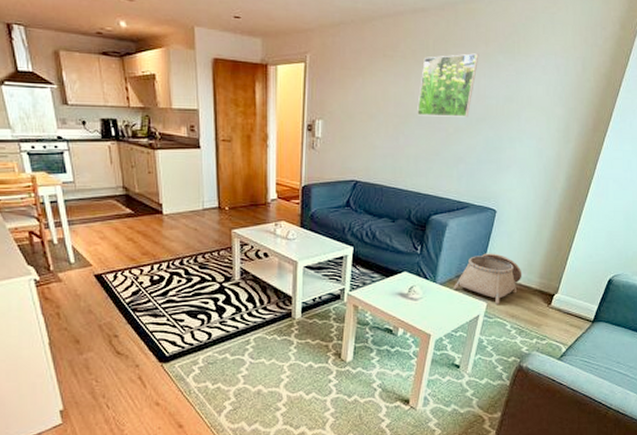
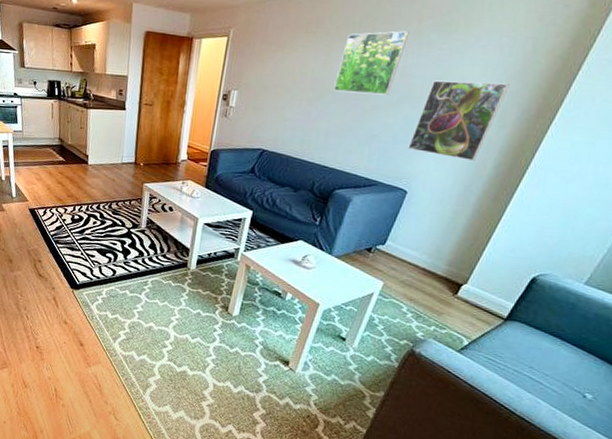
basket: present [453,253,522,304] -> none [349,233,428,285]
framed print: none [492,100,568,176] -> present [408,80,509,162]

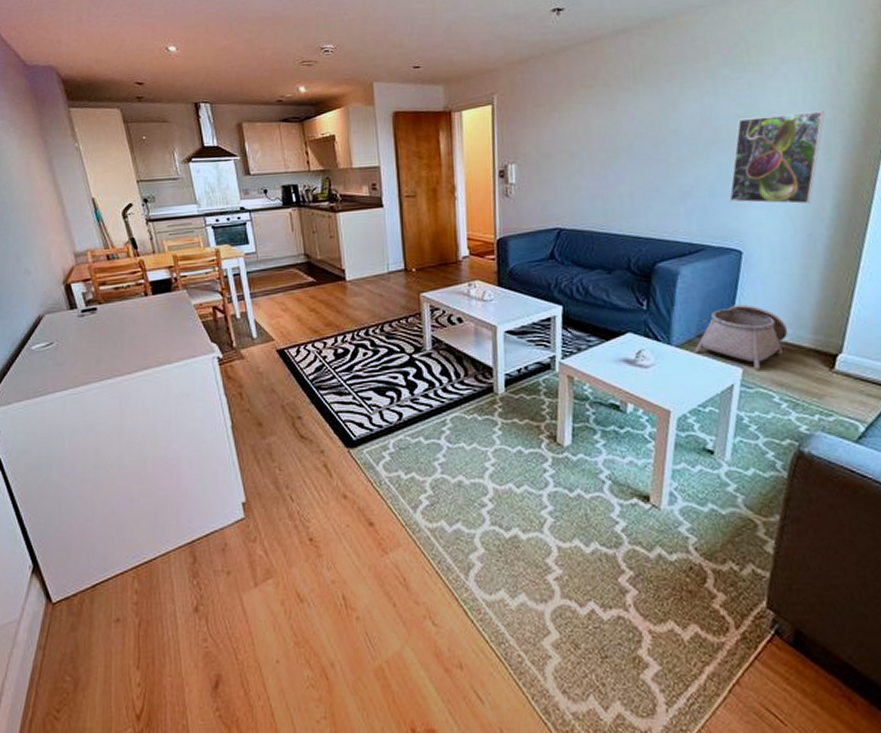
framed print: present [332,31,410,95] -> none [626,70,699,148]
basket: none [349,233,428,285] -> present [695,304,789,370]

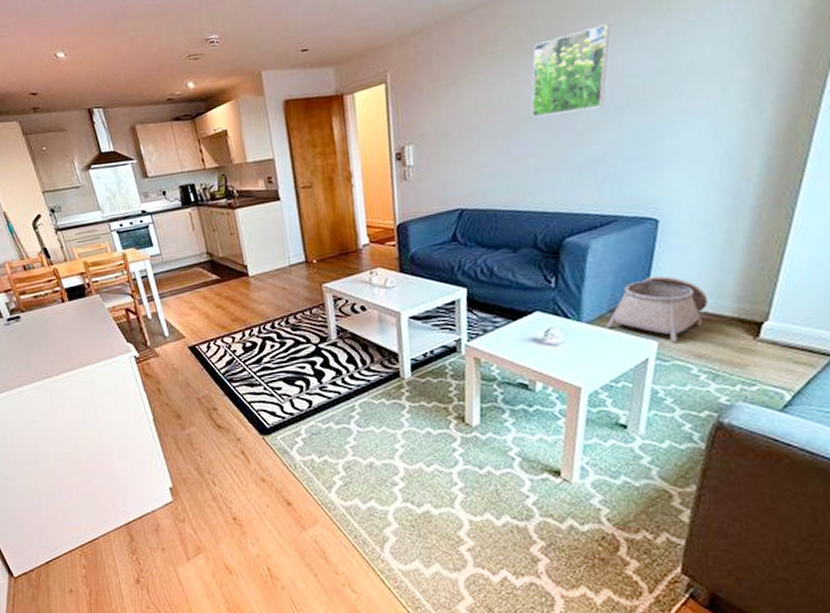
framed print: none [626,70,699,148] -> present [530,23,611,118]
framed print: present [729,111,825,205] -> none [644,56,756,167]

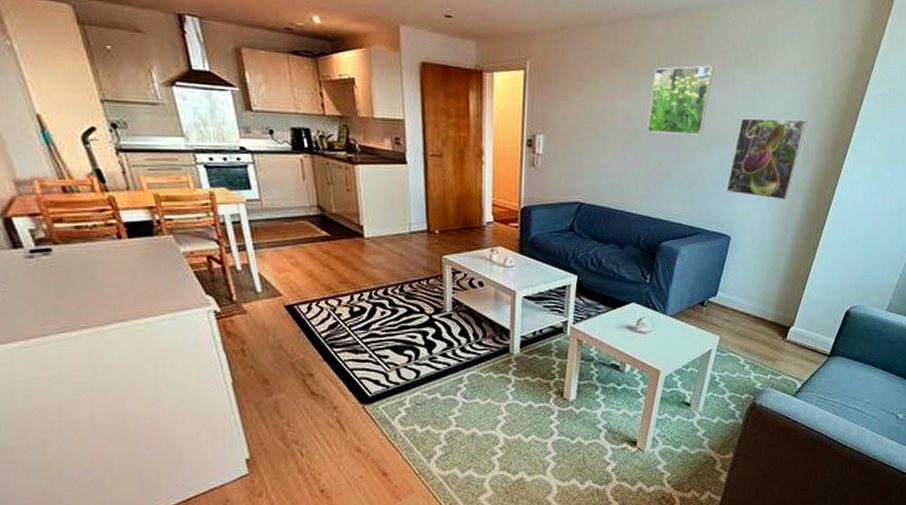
basket: present [606,275,709,342] -> none [685,283,757,338]
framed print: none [644,56,756,167] -> present [726,118,807,201]

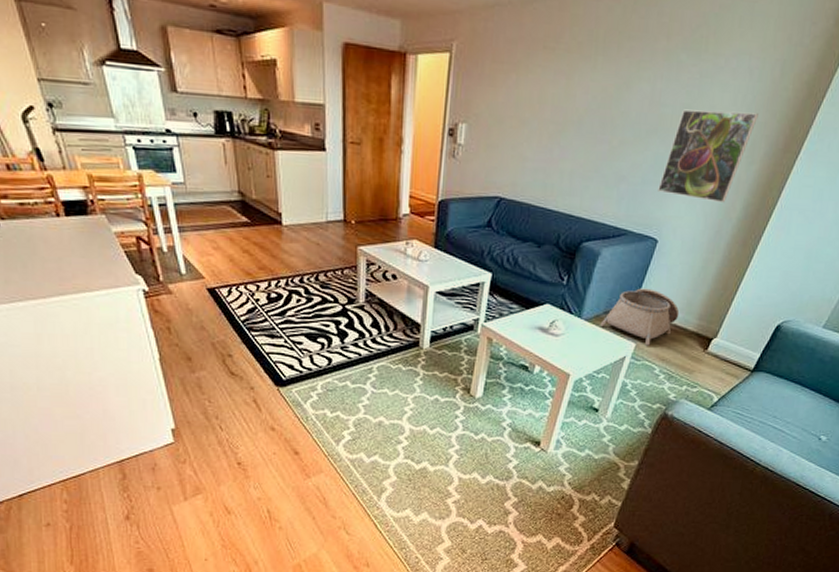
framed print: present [646,65,714,135] -> none [576,49,658,128]
basket: none [685,283,757,338] -> present [600,288,680,346]

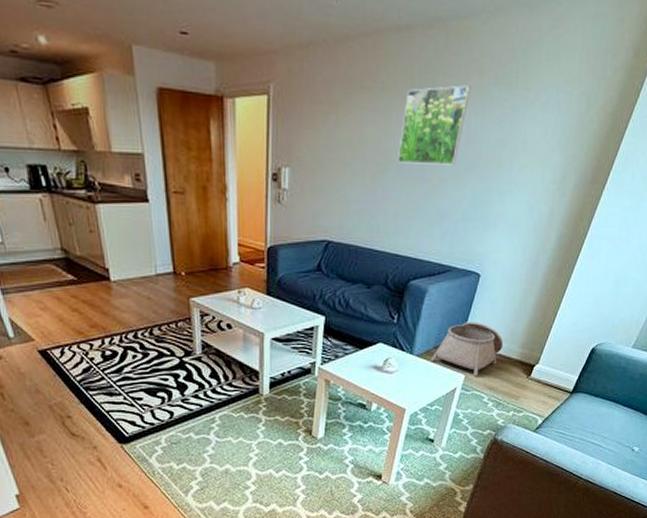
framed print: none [576,49,658,128] -> present [396,85,471,165]
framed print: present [658,109,758,203] -> none [478,145,567,235]

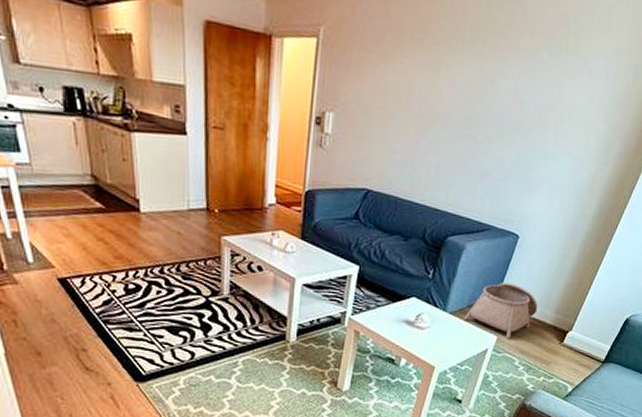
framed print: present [396,85,471,165] -> none [442,45,522,125]

